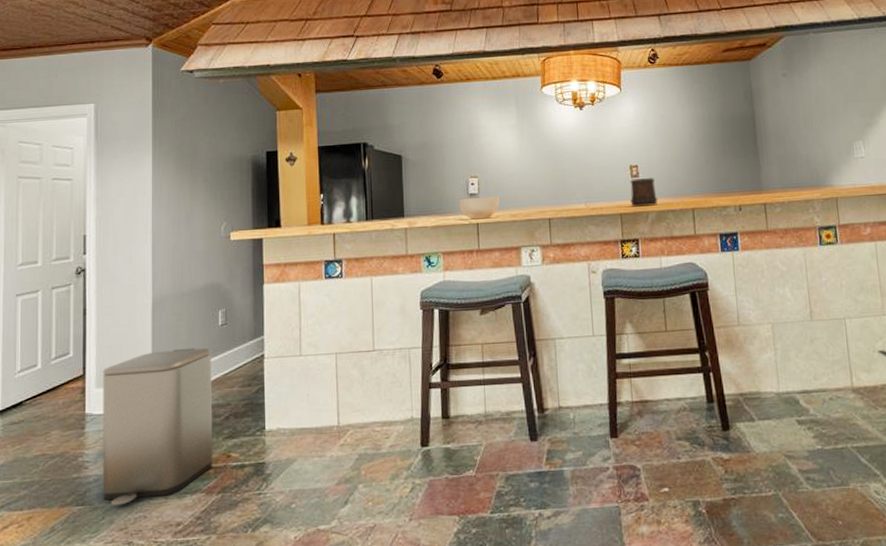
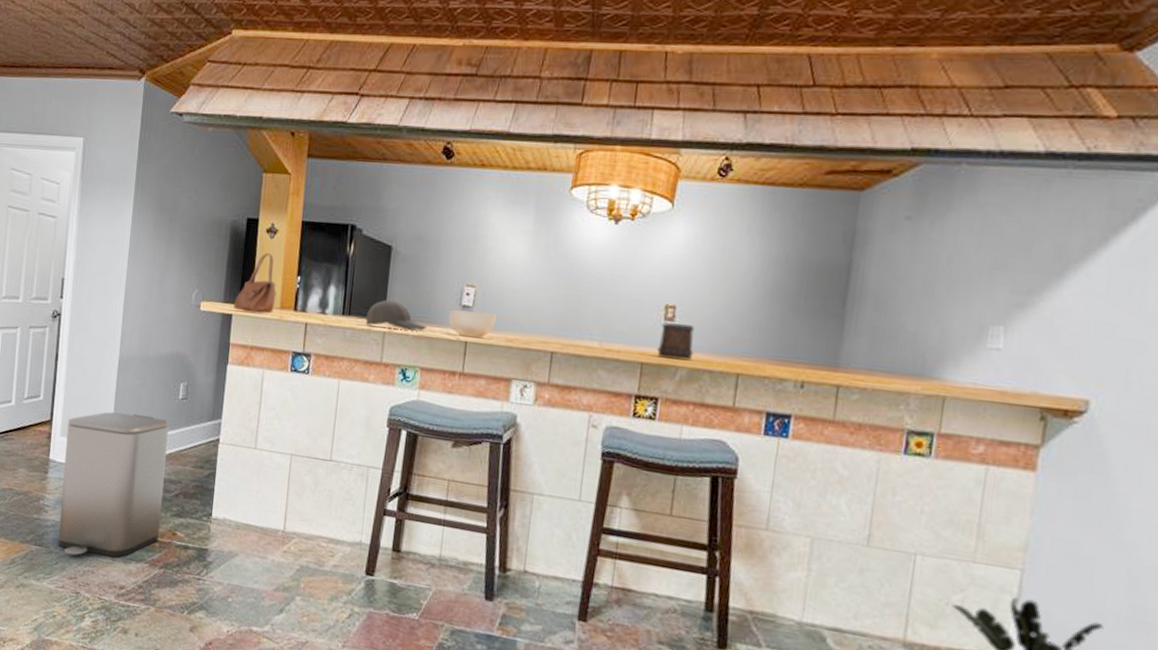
handbag: none [263,179,303,234] -> present [234,253,277,314]
baseball cap: none [387,200,443,225] -> present [365,300,428,332]

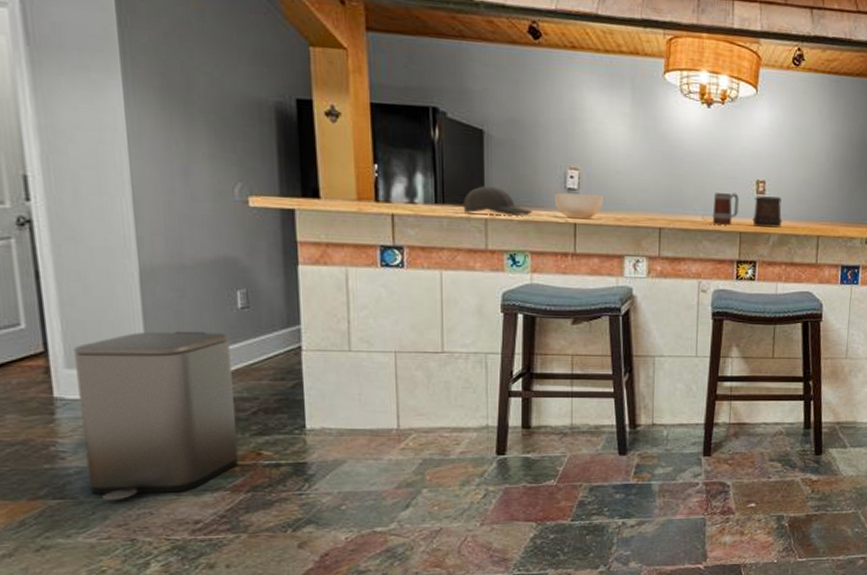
handbag: present [234,253,277,314] -> none [295,139,350,207]
beer mug: none [610,317,643,354] -> present [712,193,739,226]

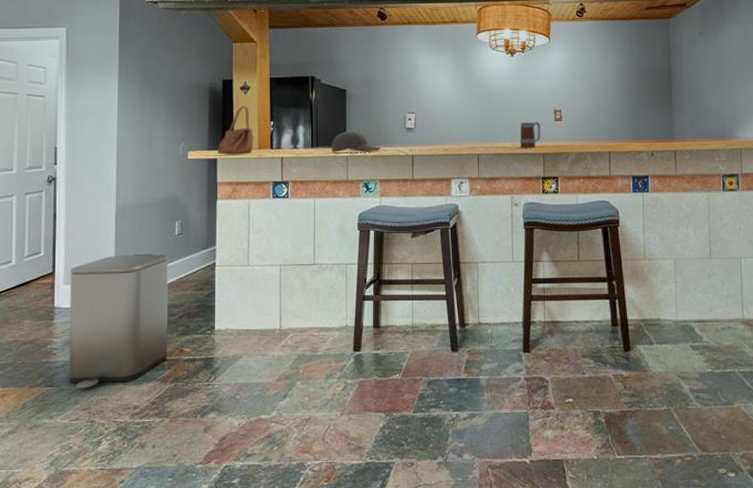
handbag: none [295,139,350,207] -> present [218,106,254,156]
bowl: present [554,192,604,220] -> none [397,131,434,152]
beer mug: present [752,195,783,228] -> none [553,121,578,148]

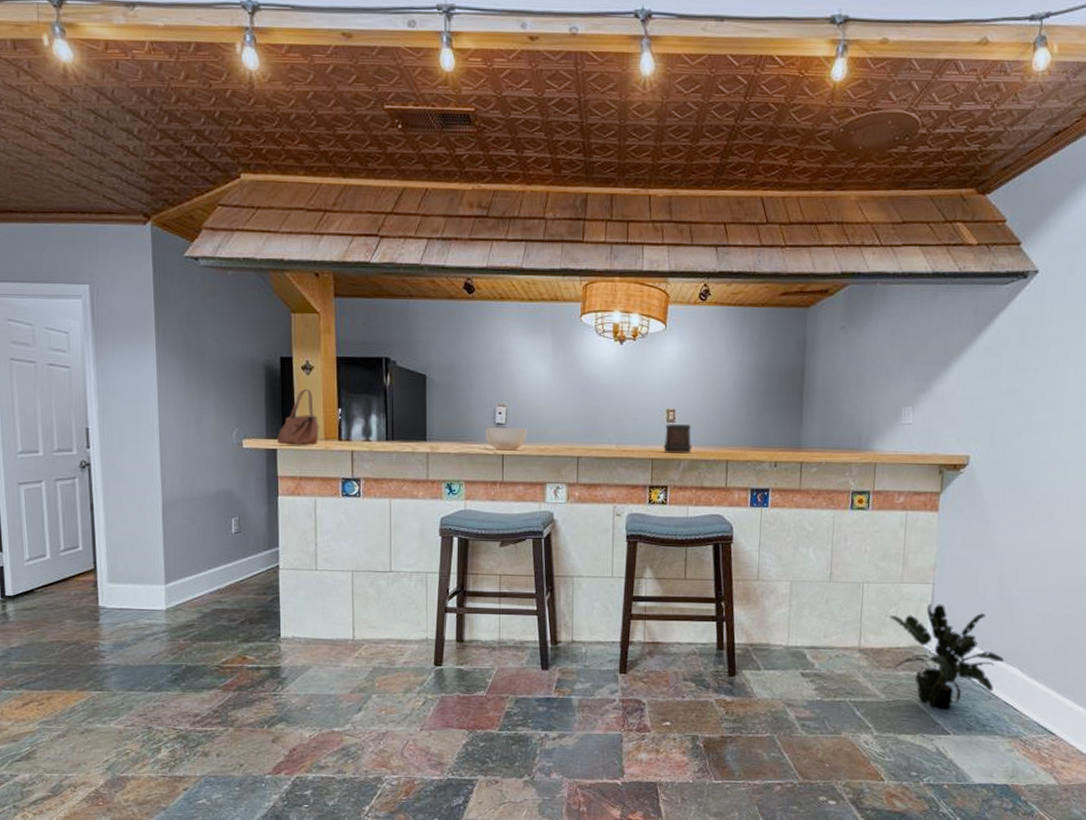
pedal bin: present [69,253,168,388] -> none [113,552,229,694]
baseball cap: present [331,131,382,152] -> none [409,424,467,449]
bowl: none [397,131,434,152] -> present [485,427,528,451]
beer mug: present [520,121,541,149] -> none [625,422,650,453]
beer mug: none [553,121,578,148] -> present [663,423,692,454]

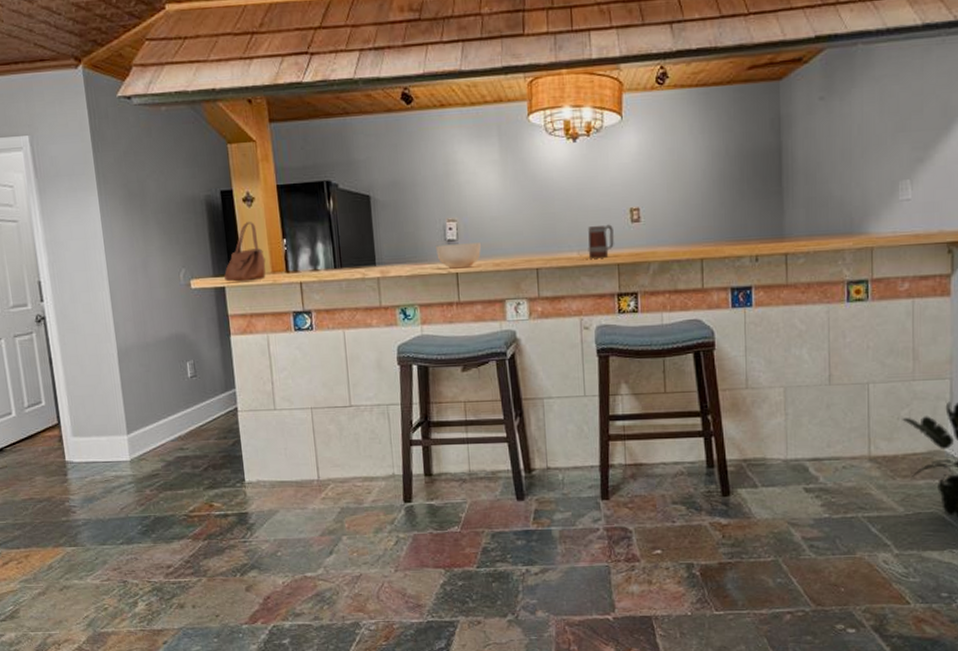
beer mug: none [625,422,650,453] -> present [588,224,614,260]
beer mug: present [663,423,692,454] -> none [629,222,662,256]

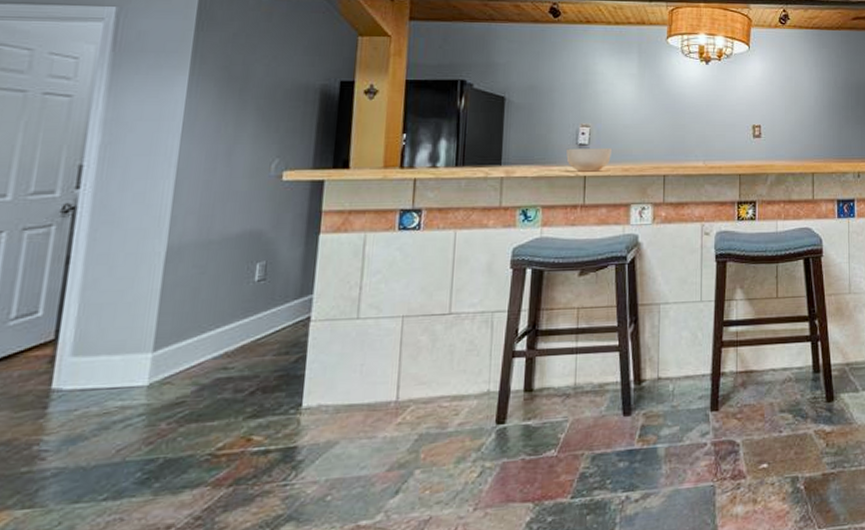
handbag: present [224,222,266,283] -> none [326,114,379,177]
beer mug: present [588,224,614,260] -> none [713,138,737,170]

